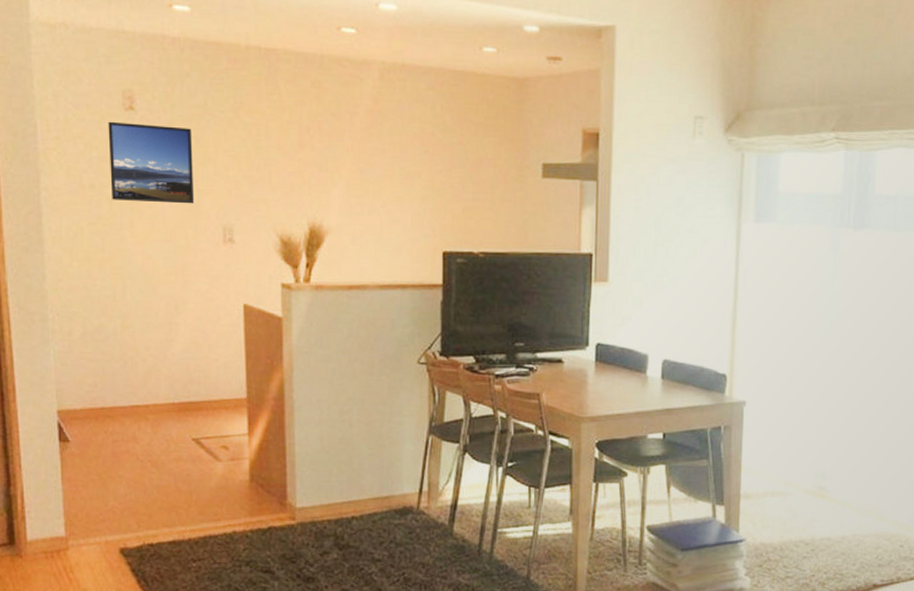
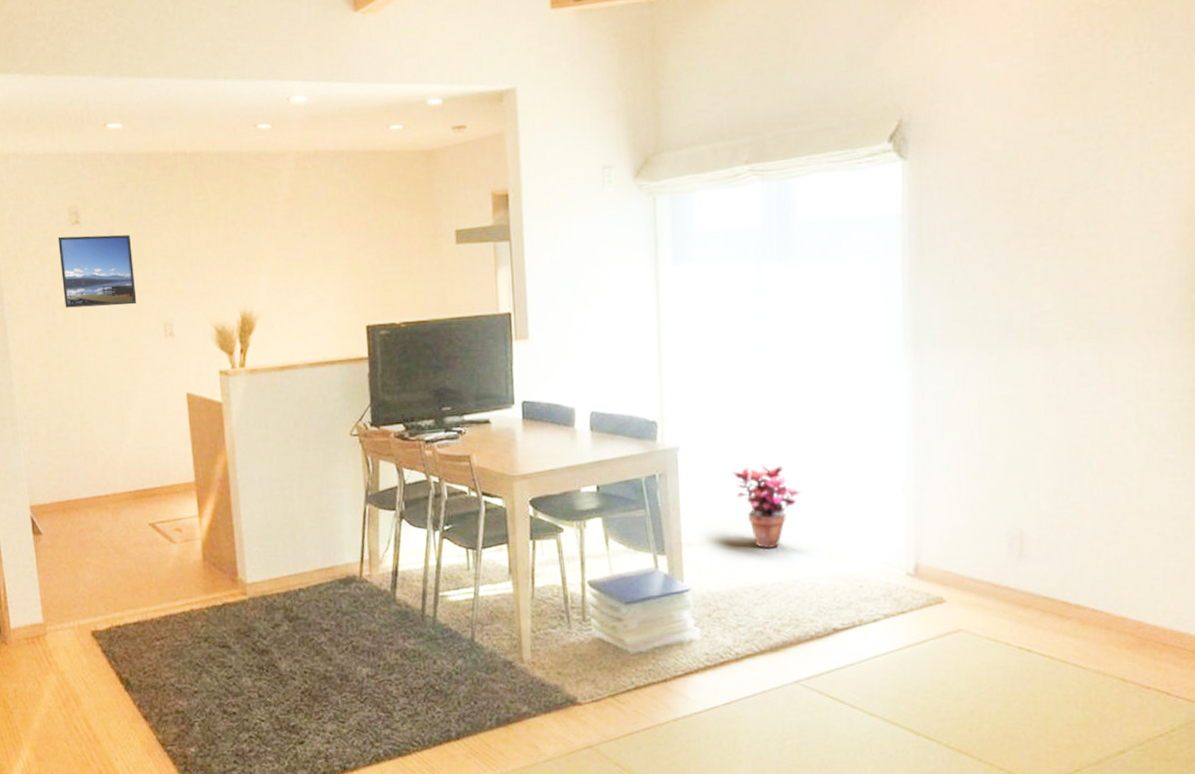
potted plant: none [793,425,857,506] -> present [732,465,802,549]

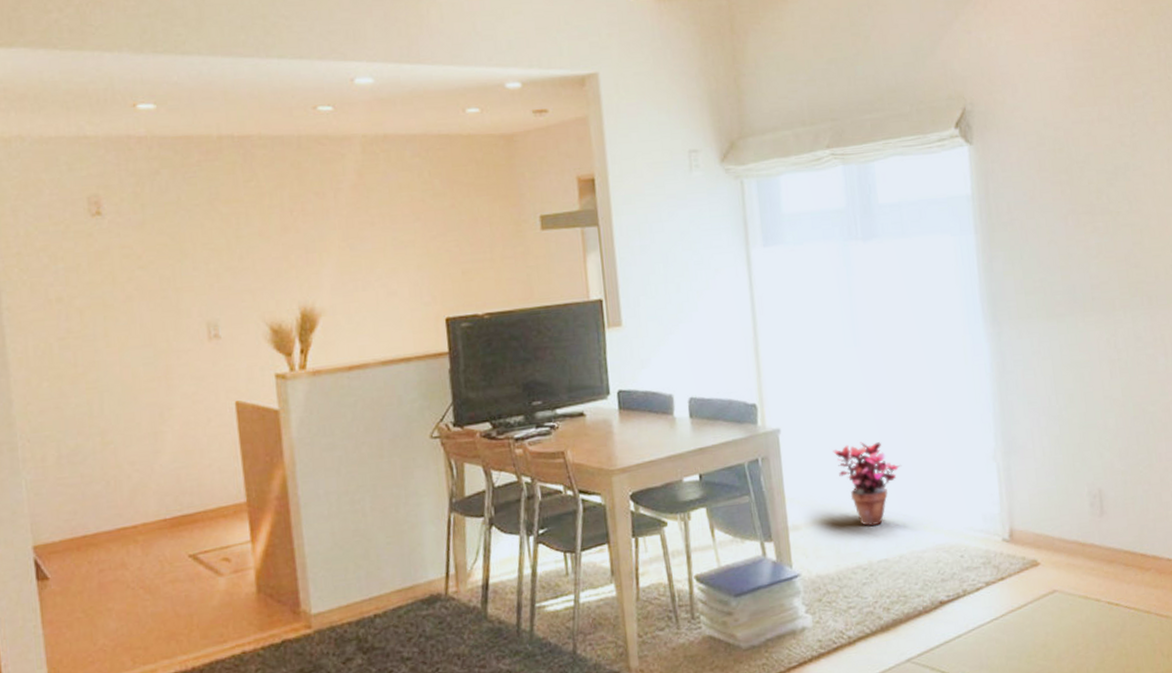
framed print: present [58,234,137,308] -> none [73,226,174,311]

